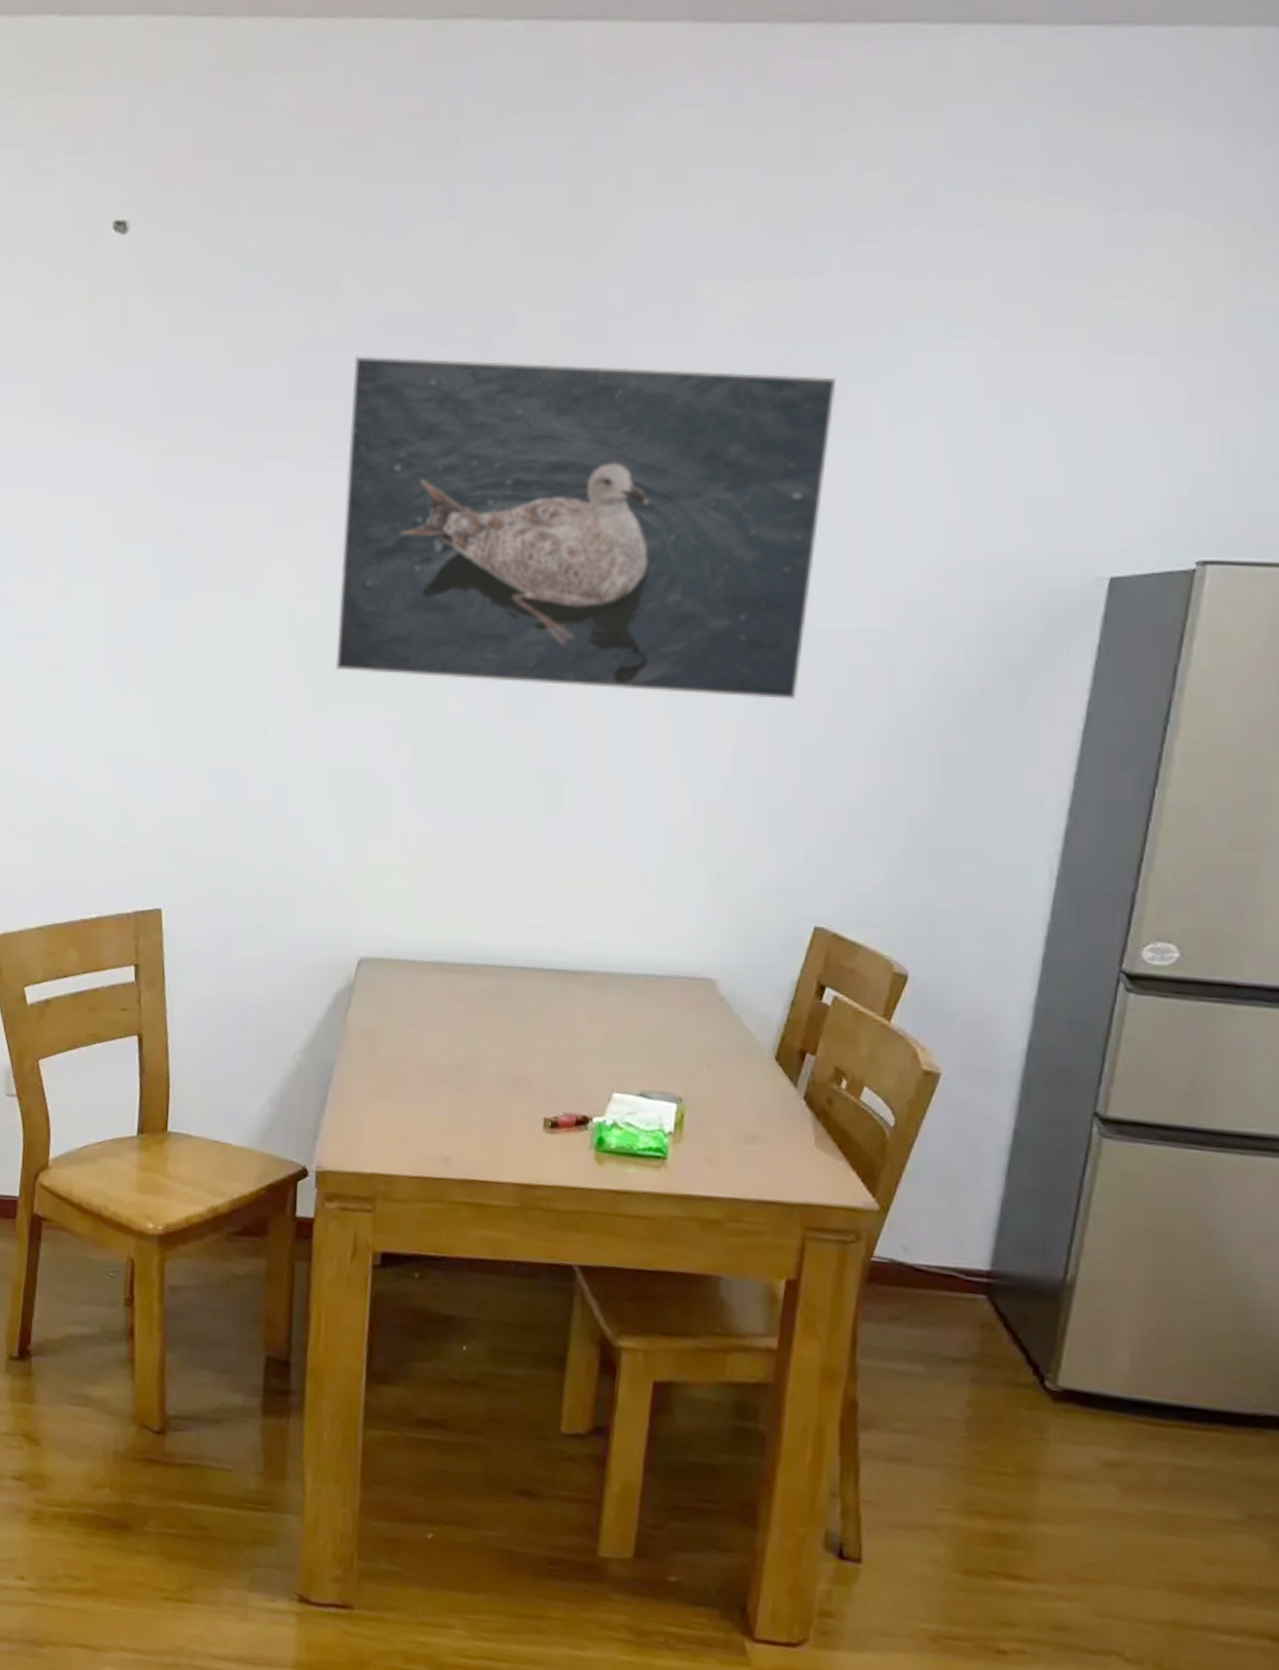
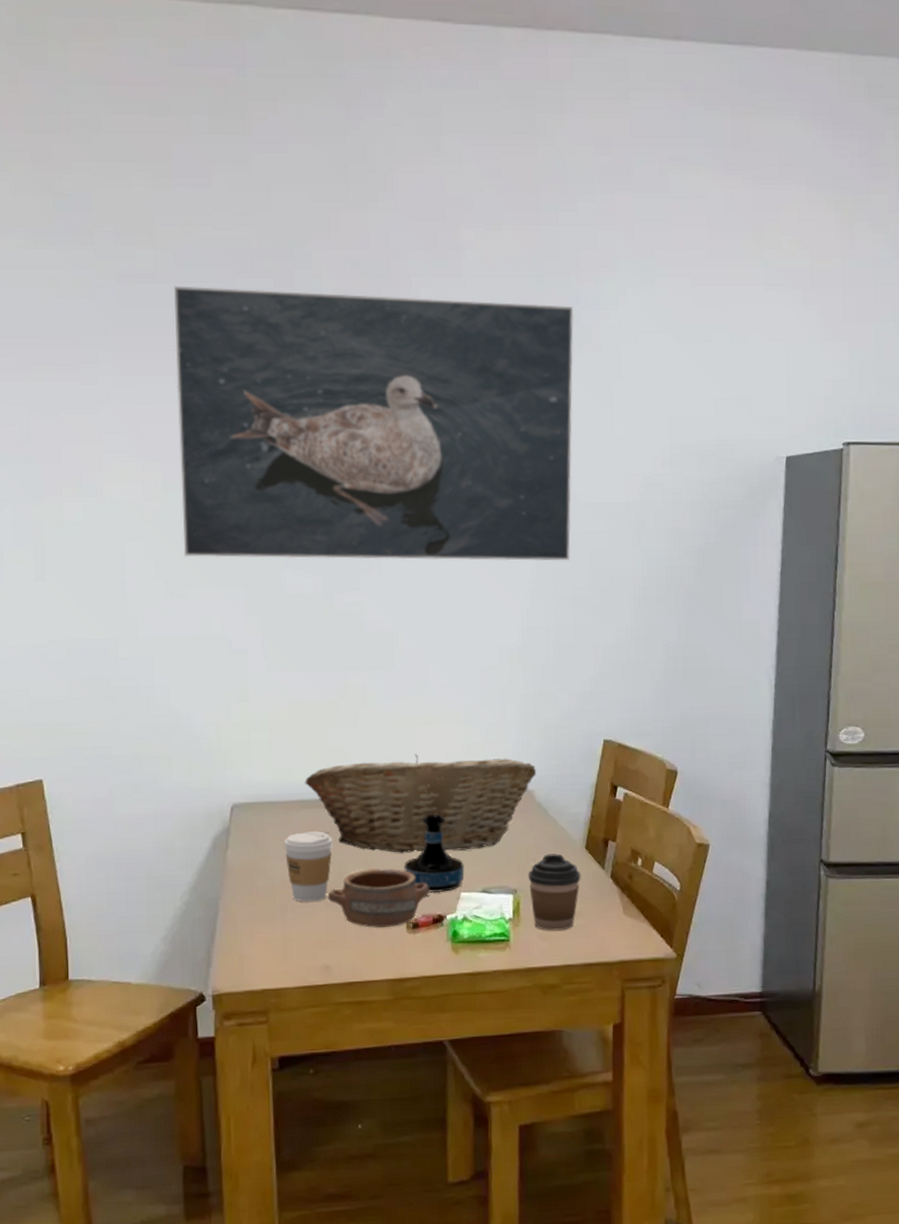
coffee cup: none [412,999,468,1081] -> present [284,831,333,902]
fruit basket: none [443,921,724,1043] -> present [305,754,537,853]
pottery: none [455,1050,576,1123] -> present [327,868,430,928]
tequila bottle: none [548,994,621,1090] -> present [404,813,464,894]
coffee cup: none [698,1060,766,1156] -> present [528,853,581,931]

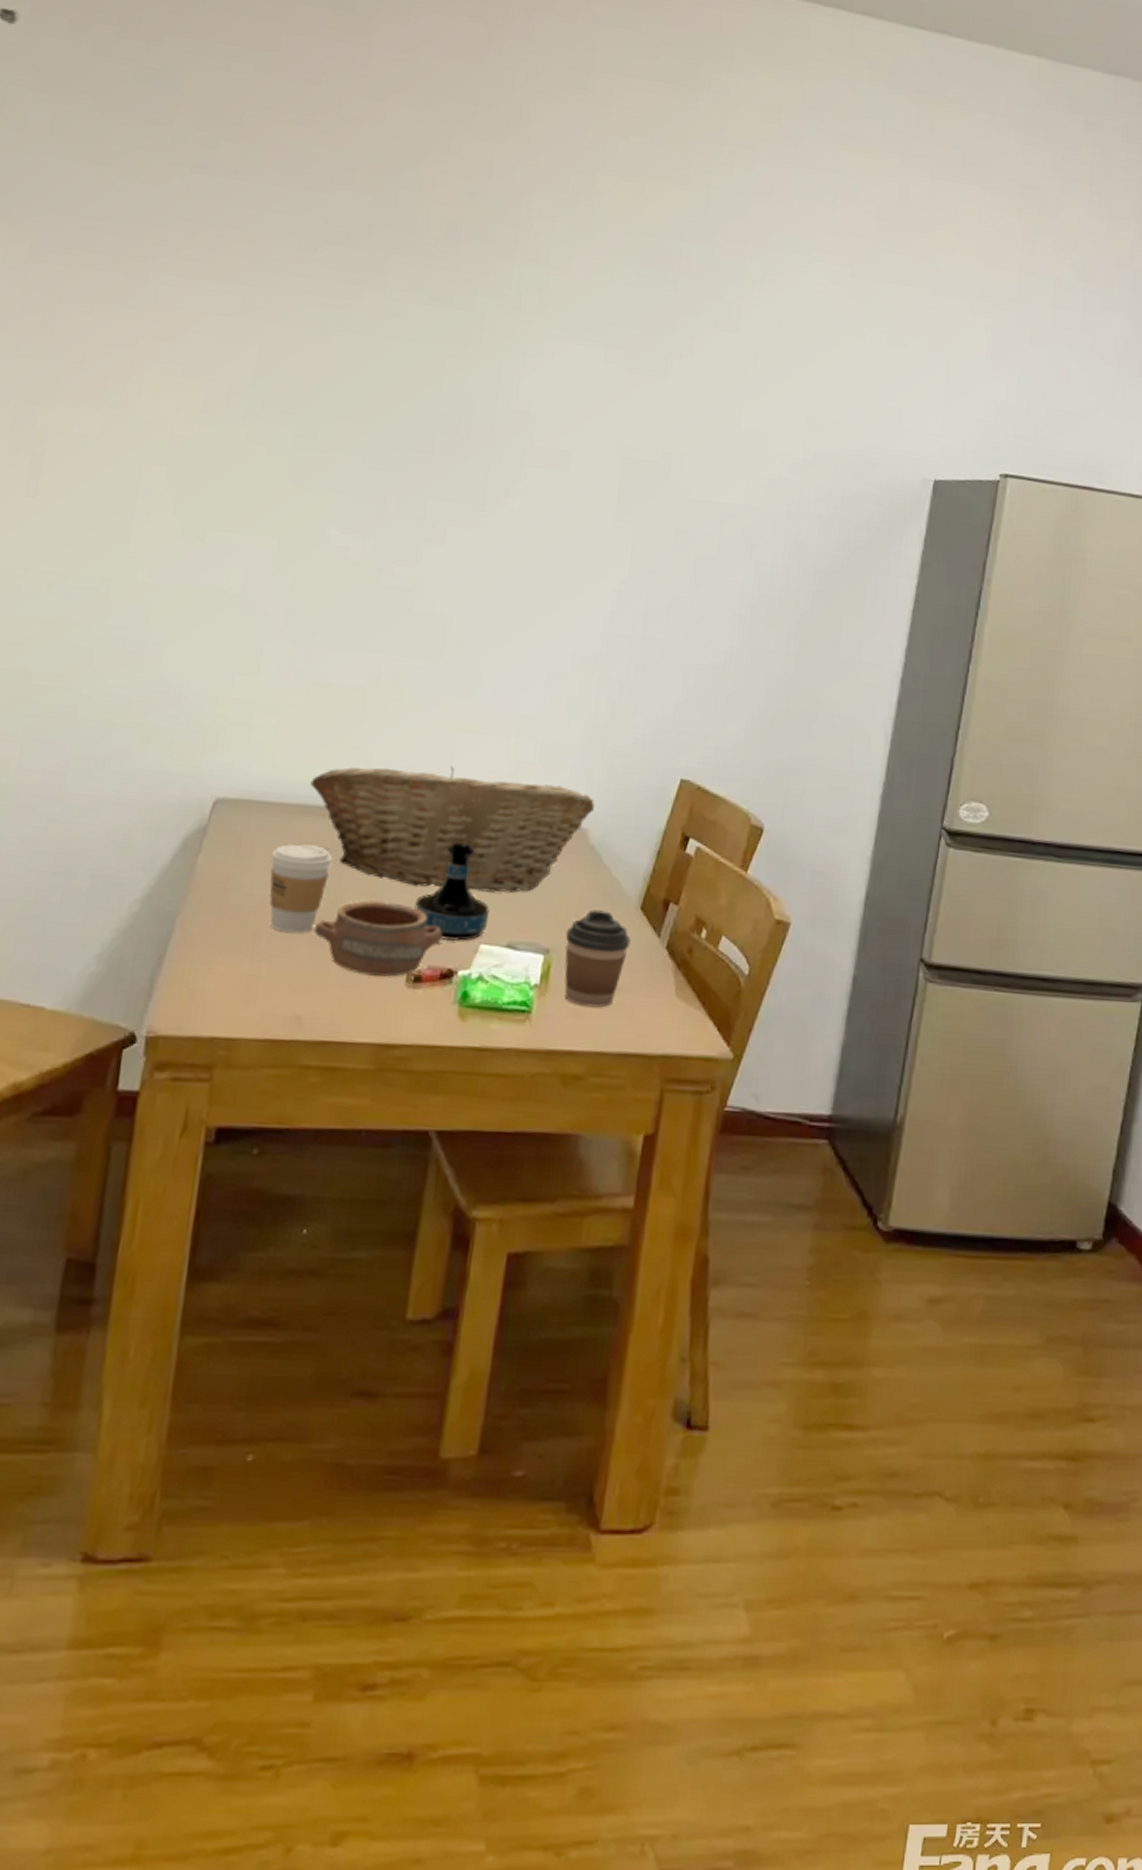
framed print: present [174,286,574,562] -> none [212,186,713,563]

